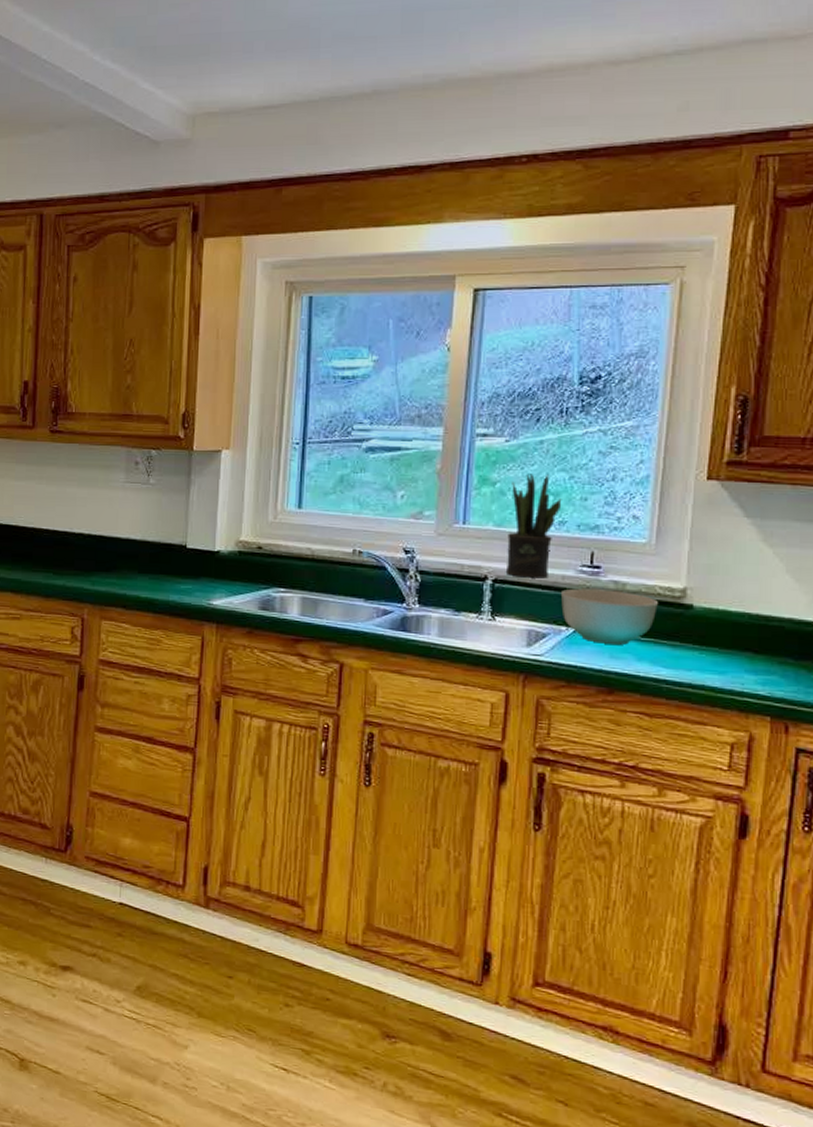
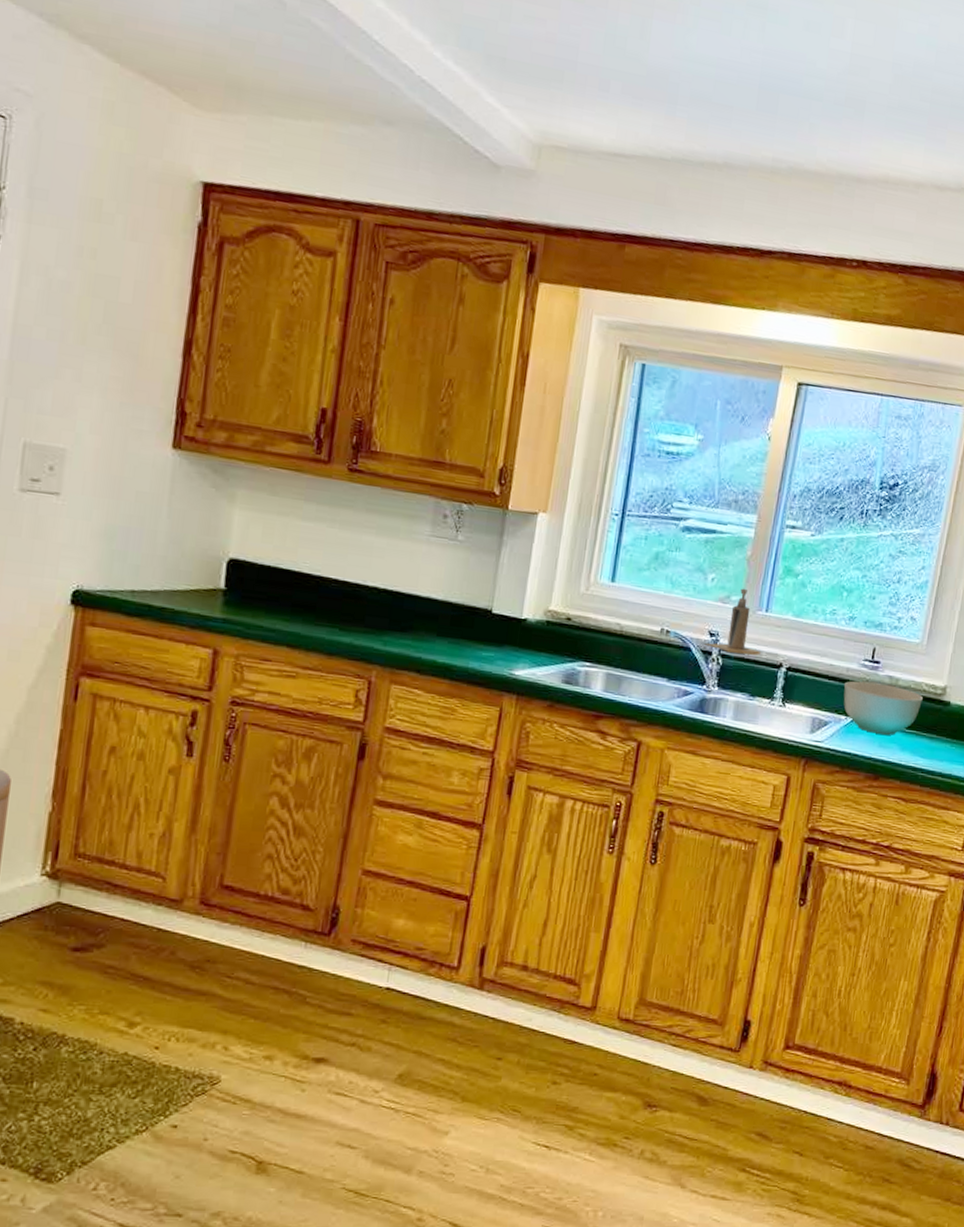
soap dispenser: none [399,502,461,569] -> present [703,588,760,656]
potted plant: present [505,474,562,579] -> none [798,569,854,670]

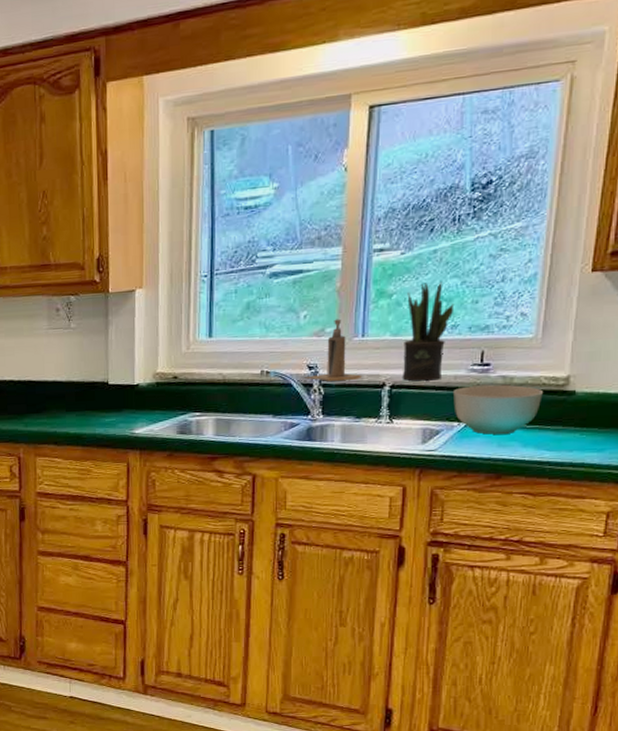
potted plant: none [798,569,854,670] -> present [402,282,455,381]

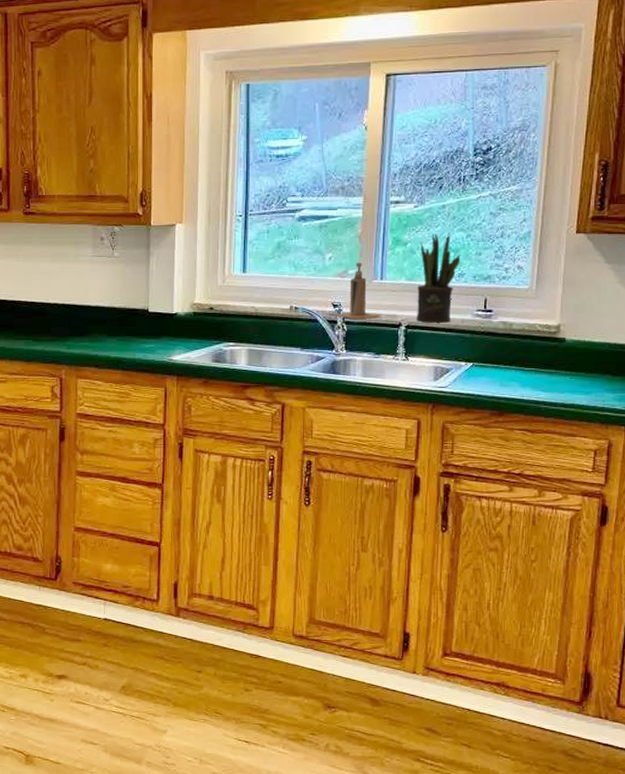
bowl: present [452,385,543,435] -> none [460,330,538,375]

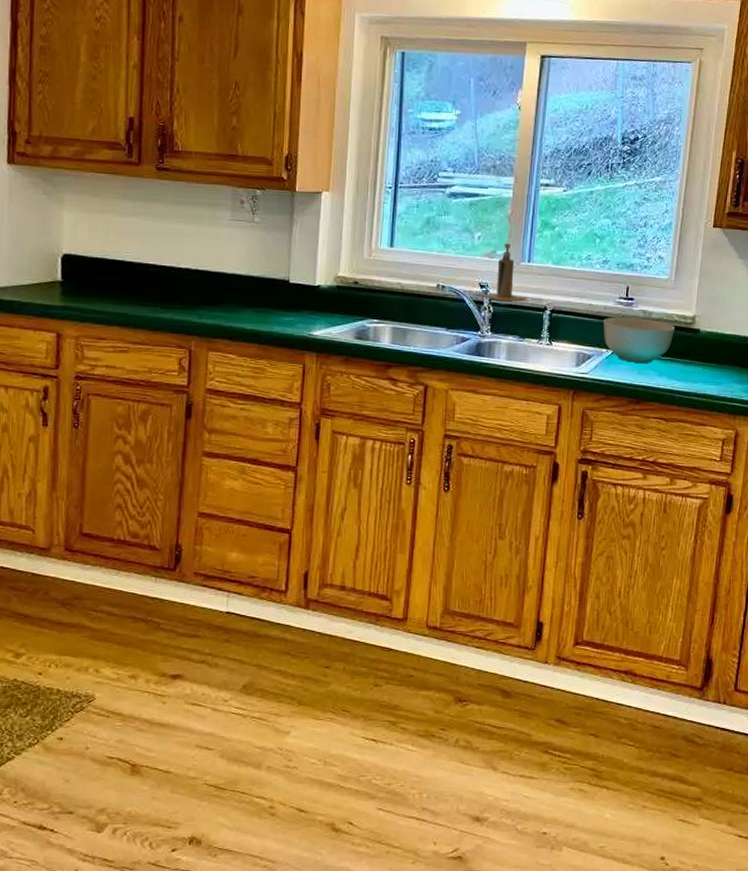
potted plant: present [416,234,461,323] -> none [561,219,606,309]
bowl: none [460,330,538,375] -> present [602,317,675,363]

